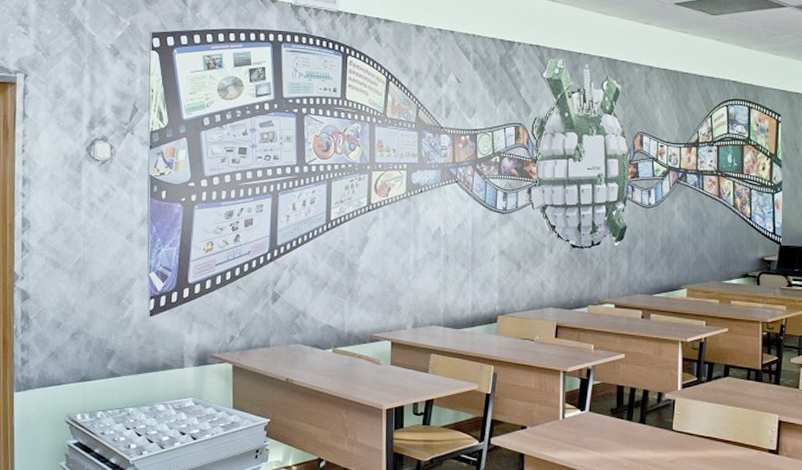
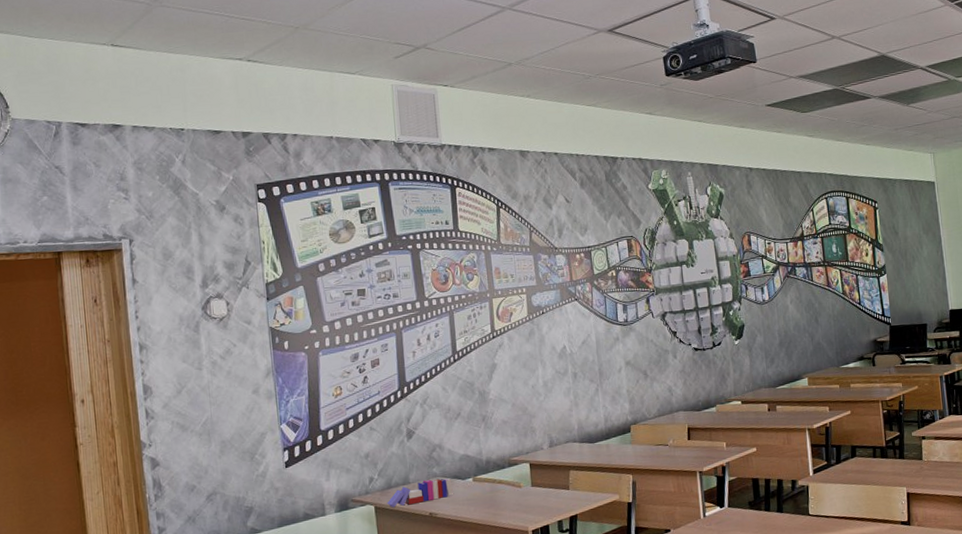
books: none [245,345,313,369] -> present [387,477,454,508]

